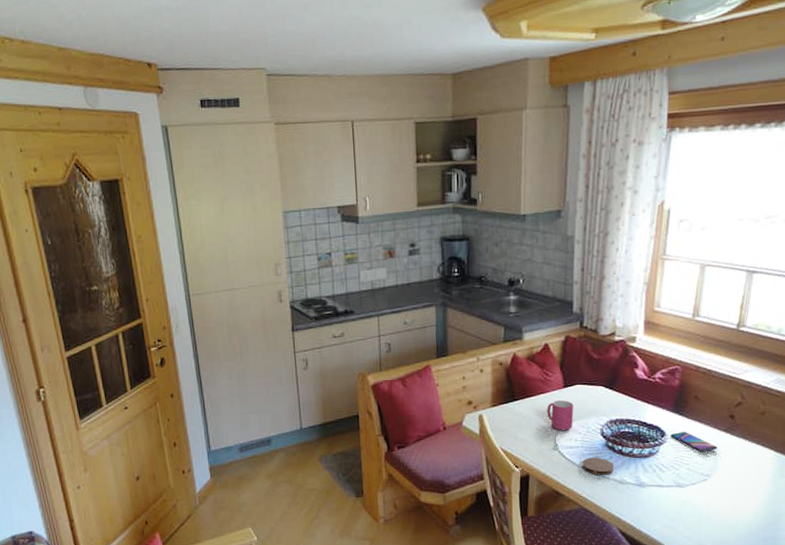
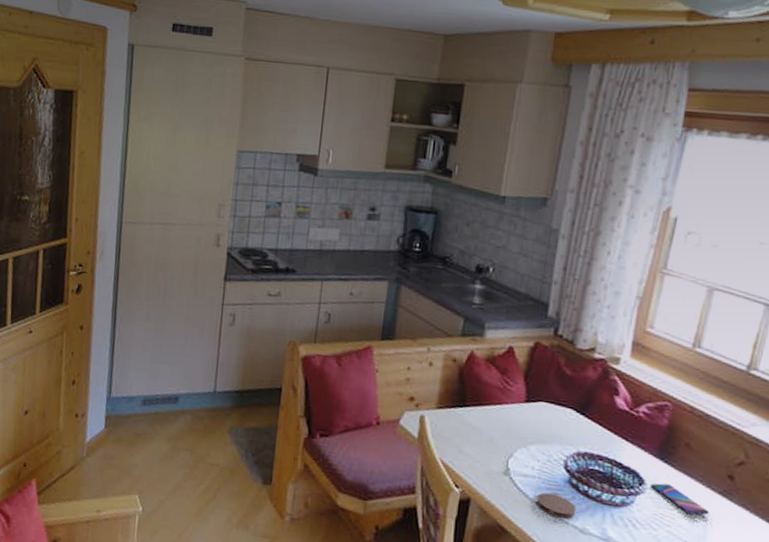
mug: present [547,400,574,431] -> none [501,416,535,455]

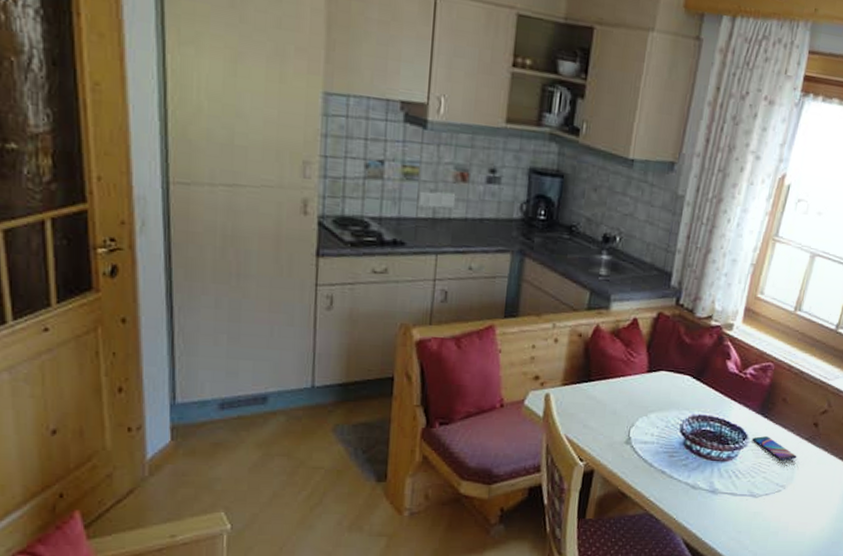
coaster: present [536,492,577,519] -> none [654,456,689,477]

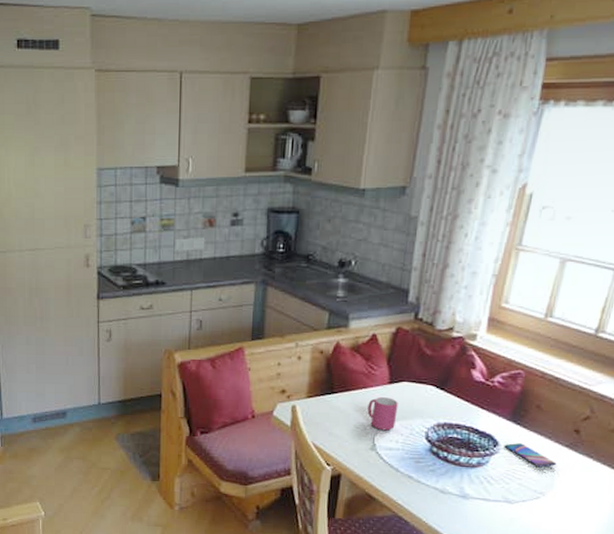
mug: none [624,387,656,423] -> present [367,397,398,431]

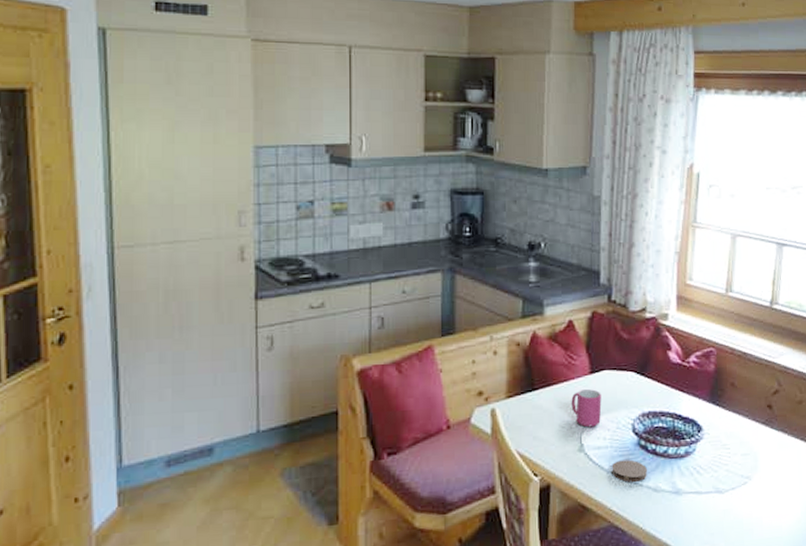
coaster: none [401,462,437,482] -> present [611,459,648,482]
smartphone: present [504,443,557,468] -> none [707,425,757,450]

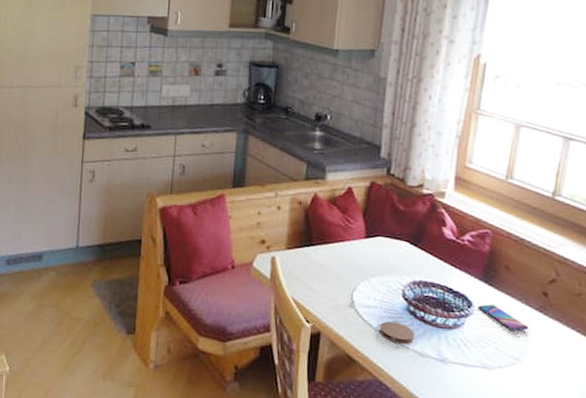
mug: present [571,389,602,428] -> none [345,251,375,287]
smartphone: none [707,425,757,450] -> present [478,304,529,332]

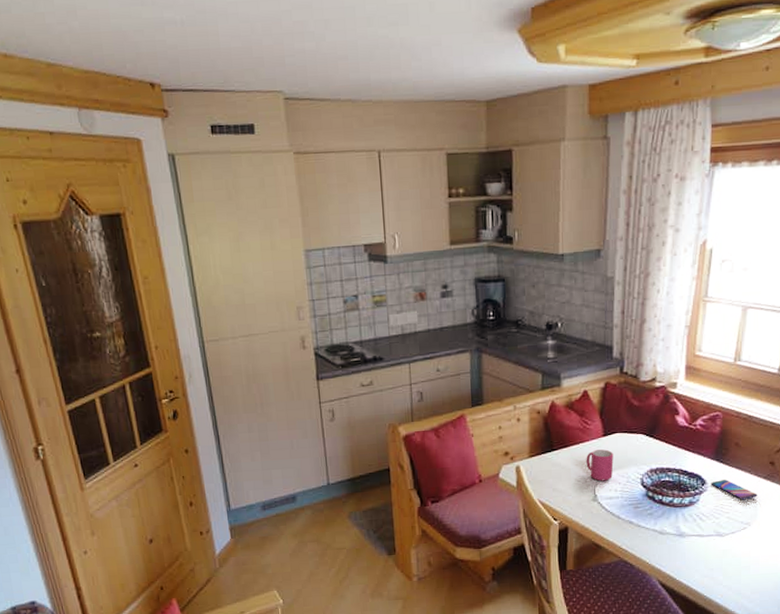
mug: none [345,251,375,287] -> present [586,449,614,481]
coaster: present [379,321,415,344] -> none [622,508,655,526]

